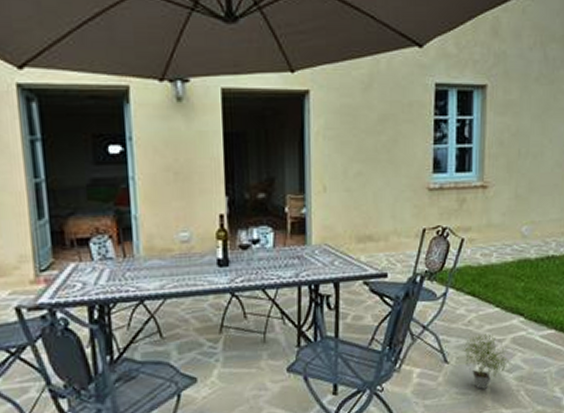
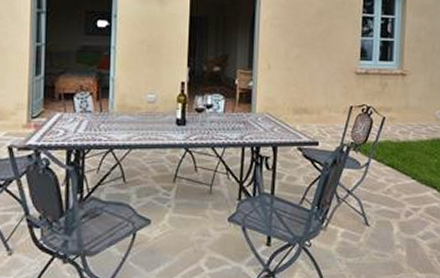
potted plant: present [461,334,511,390] -> none [381,202,425,254]

